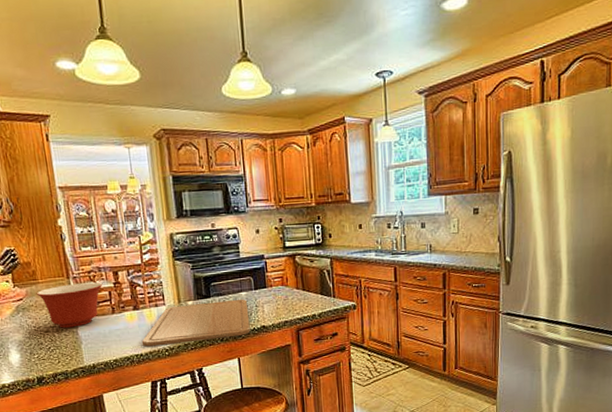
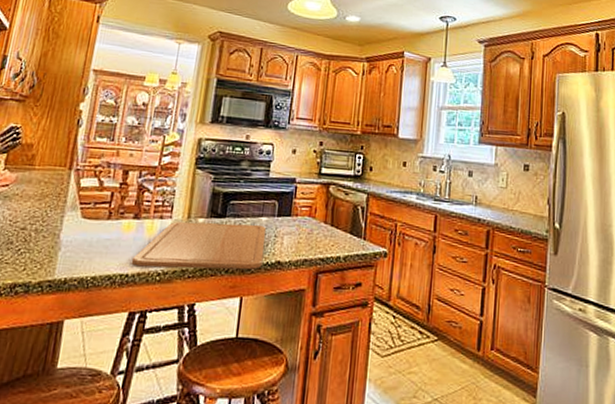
mixing bowl: present [36,282,103,328] -> none [27,176,108,229]

